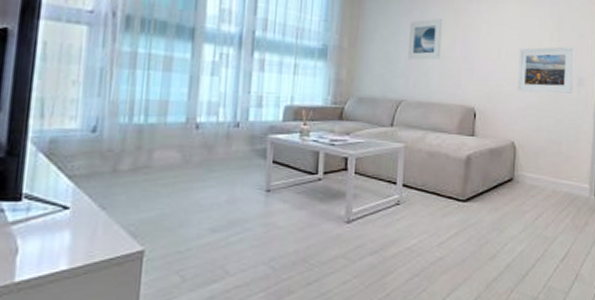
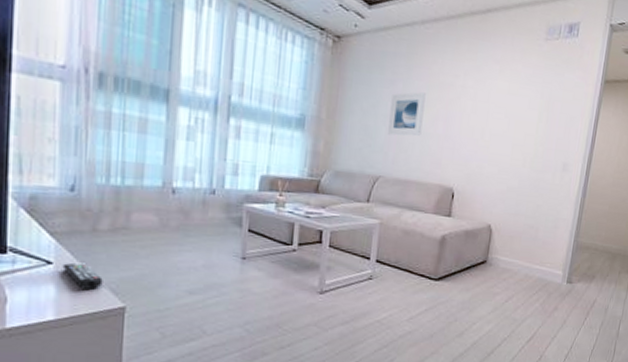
remote control: none [79,204,122,234] -> present [62,261,103,290]
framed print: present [518,46,574,93] -> none [499,128,563,179]

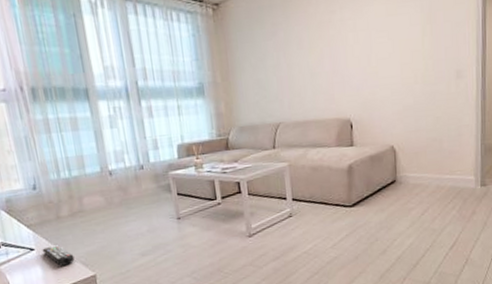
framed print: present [388,92,426,136] -> none [276,36,310,83]

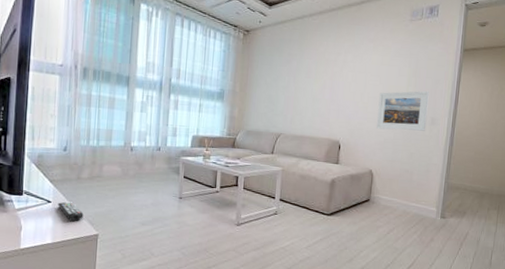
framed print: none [390,37,451,96] -> present [377,90,429,131]

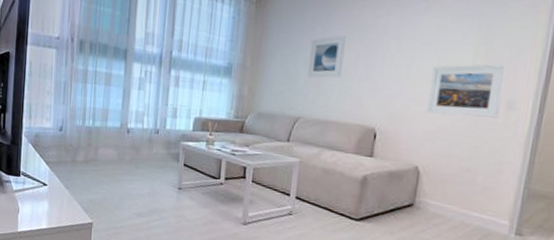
remote control: present [58,201,84,221] -> none [53,185,78,207]
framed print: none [286,68,315,102] -> present [308,35,346,78]

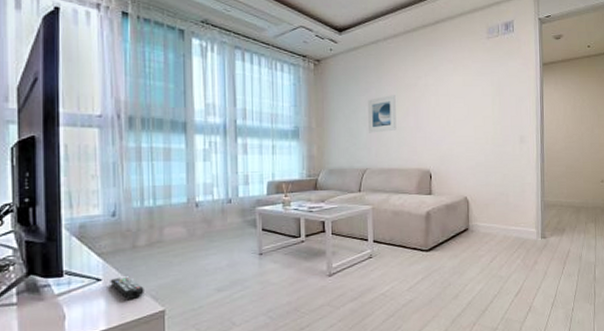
remote control: none [53,185,78,207] -> present [110,275,144,299]
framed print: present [427,63,506,118] -> none [465,108,516,153]

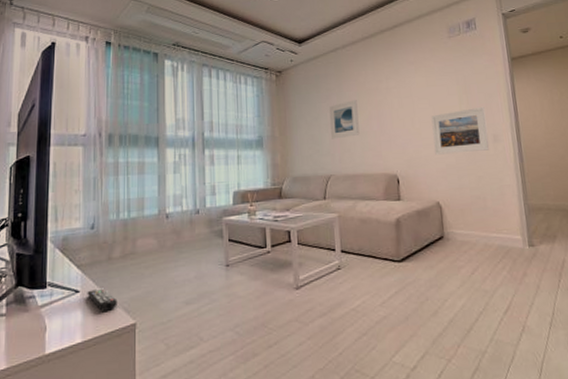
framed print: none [465,108,516,153] -> present [431,106,490,155]

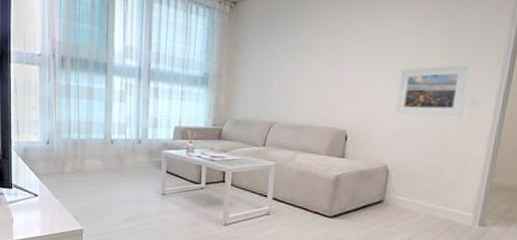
remote control: present [87,286,118,311] -> none [44,195,68,216]
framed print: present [329,100,360,139] -> none [281,42,317,85]

